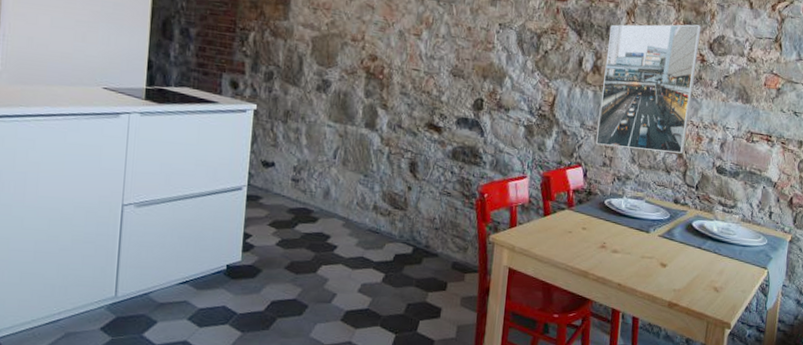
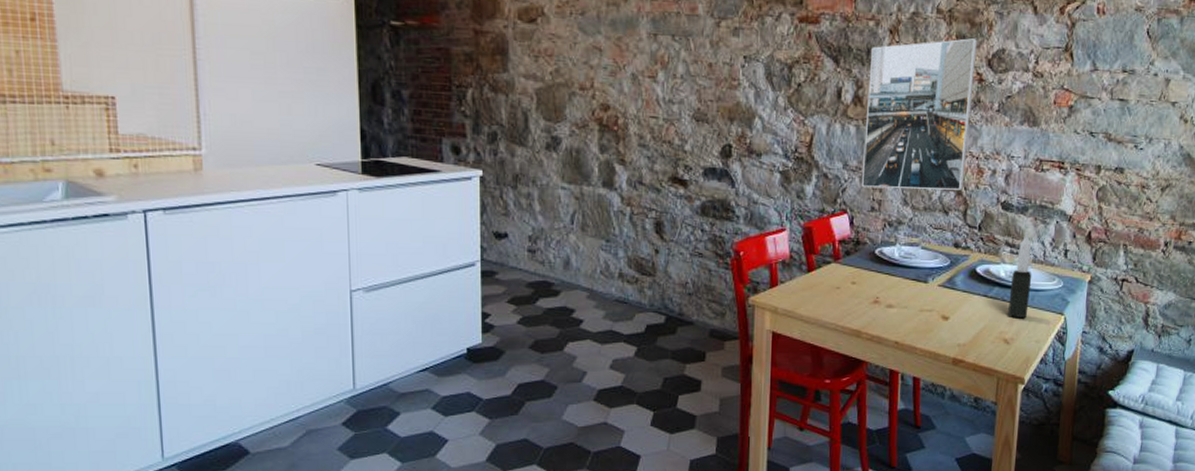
candle: none [718,194,742,269] -> present [1008,232,1032,318]

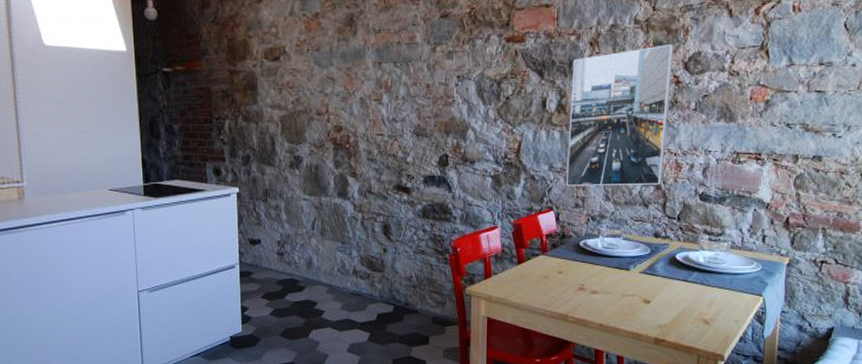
candle: present [1008,232,1032,318] -> none [707,221,731,300]

